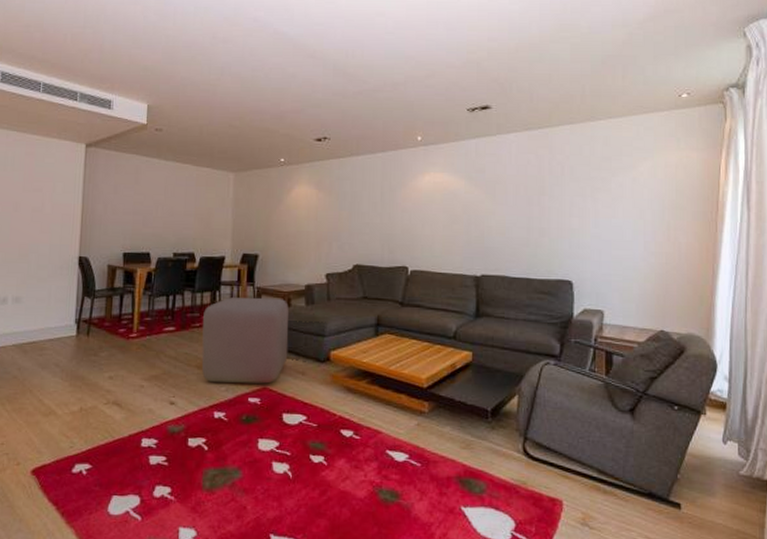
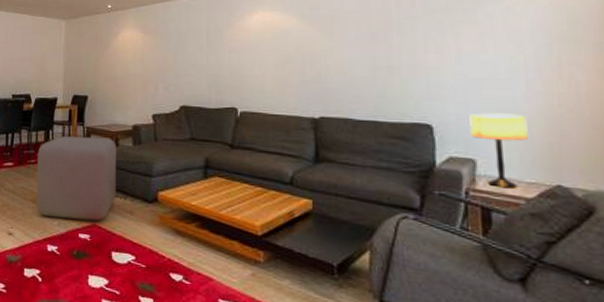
table lamp: none [601,270,643,335] -> present [469,113,528,189]

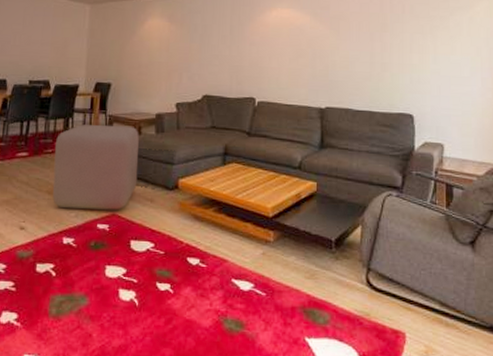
table lamp: present [469,113,528,189] -> none [441,105,481,168]

